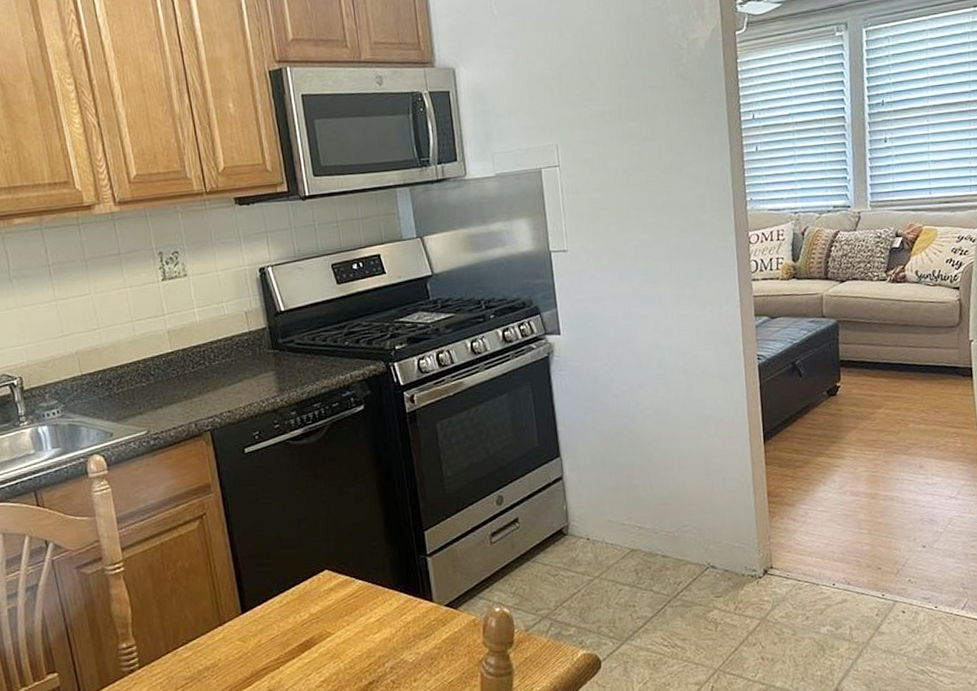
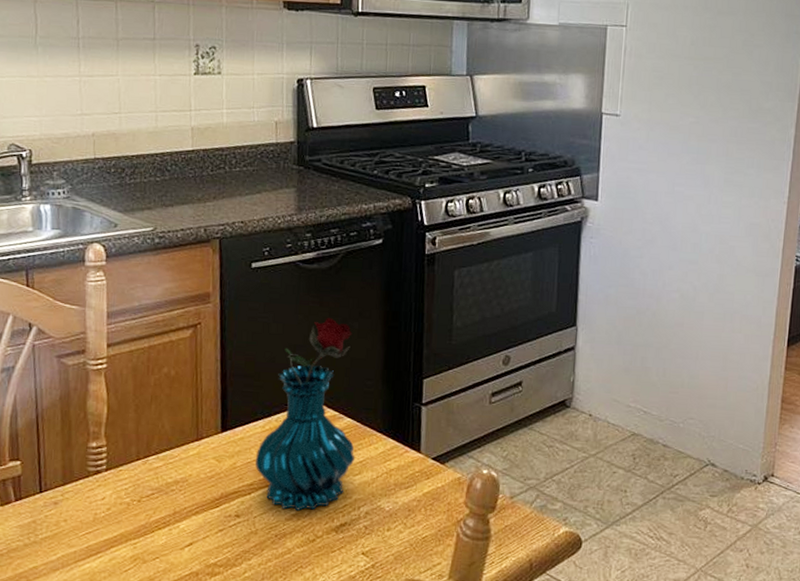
vase: none [278,488,373,678] -> present [255,318,355,510]

